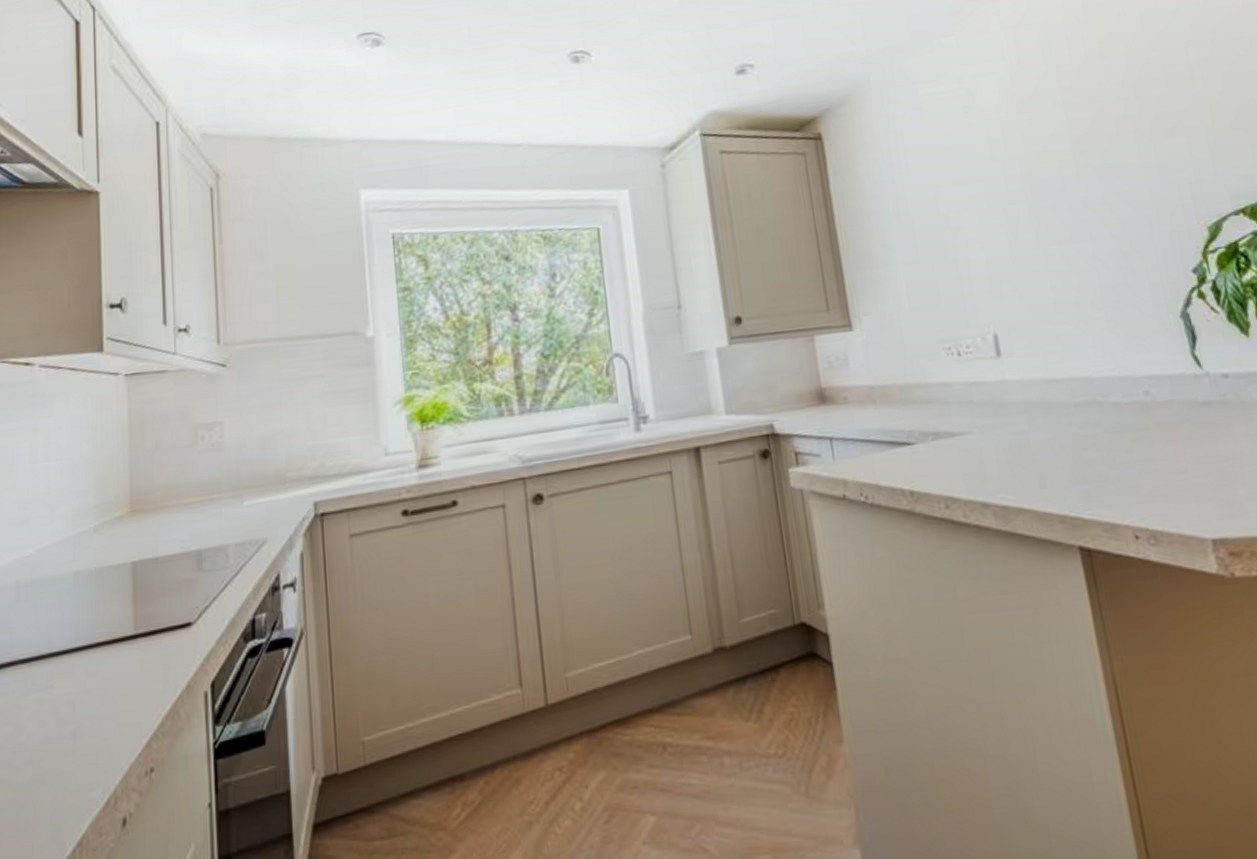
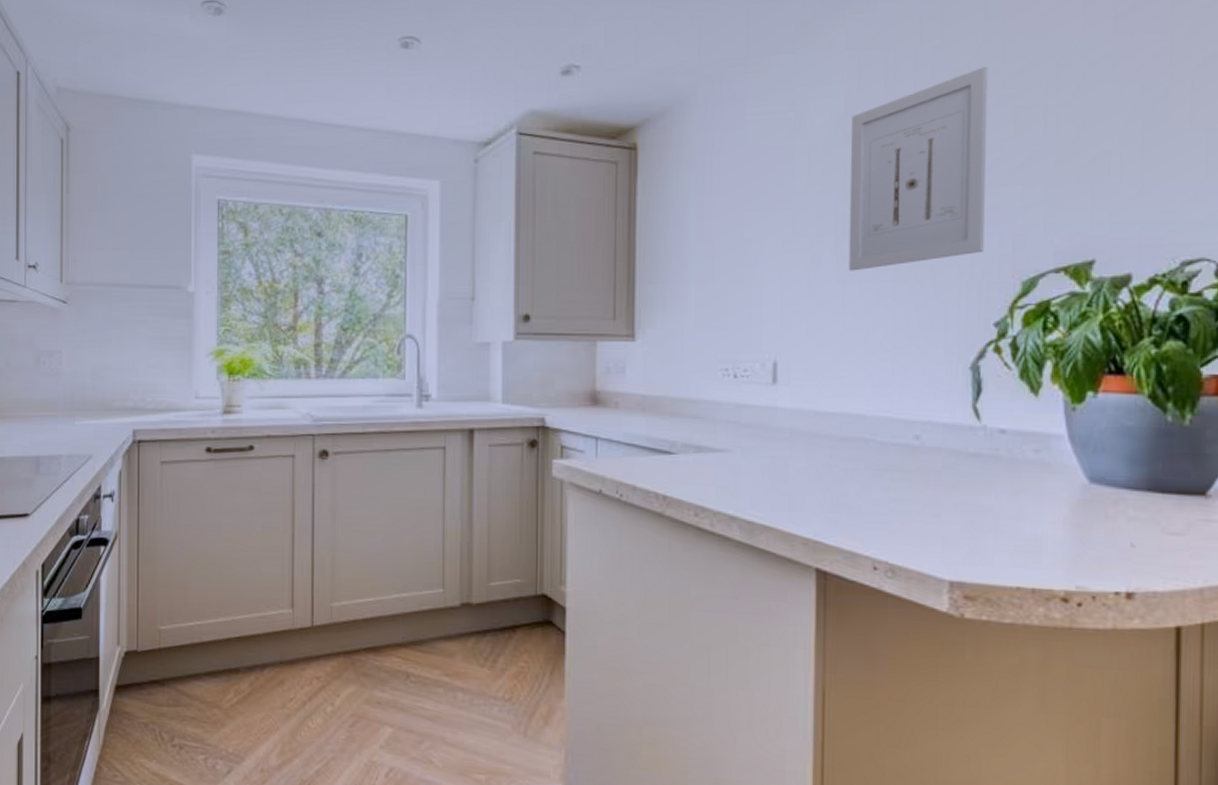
wall art: none [1019,33,1167,235] -> present [848,67,988,271]

